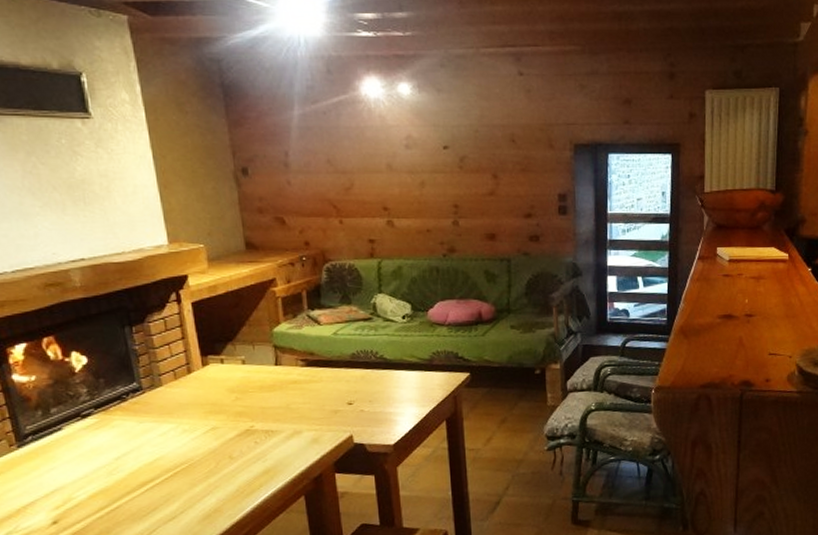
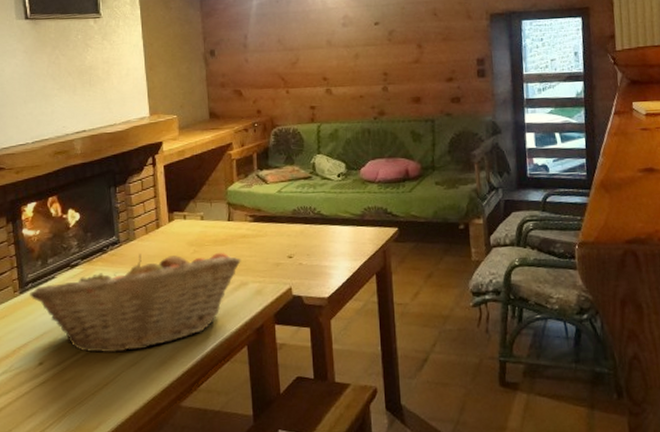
fruit basket: none [31,398,293,509] -> present [30,252,241,353]

